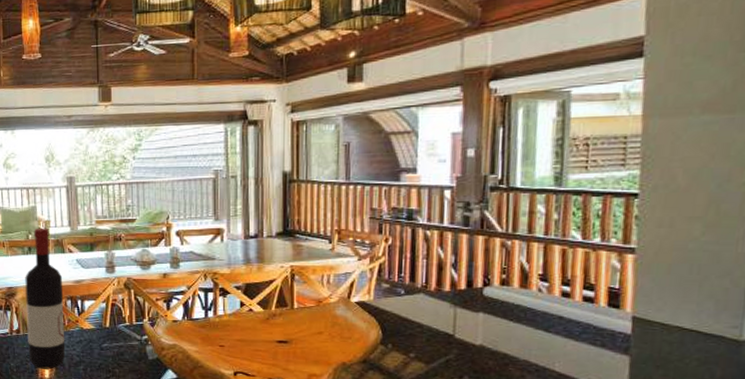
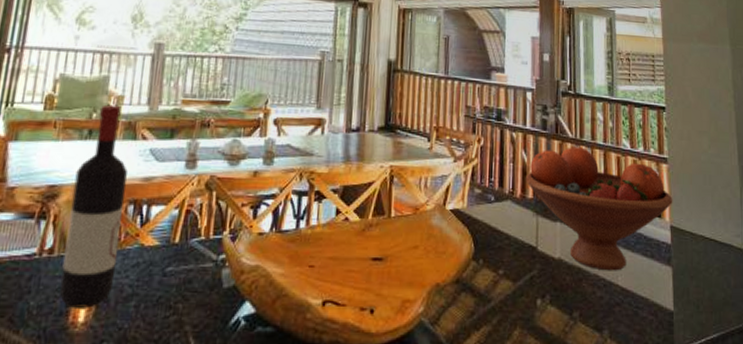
fruit bowl: none [441,241,639,358] -> present [525,147,673,271]

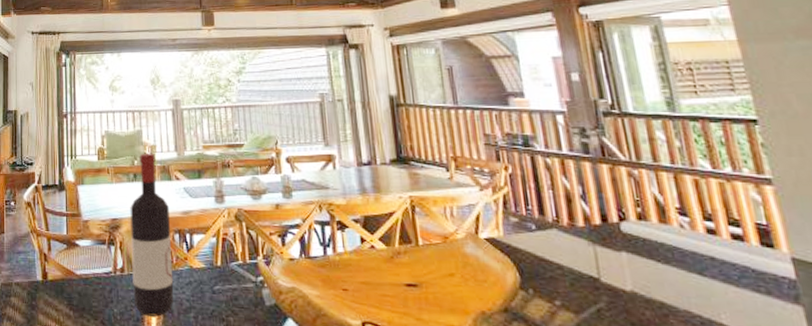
fruit bowl: present [525,147,673,271] -> none [570,170,791,308]

